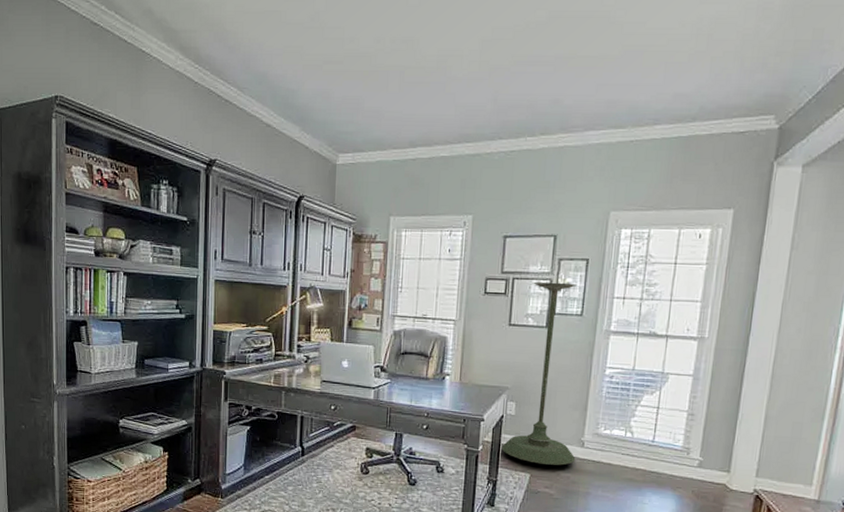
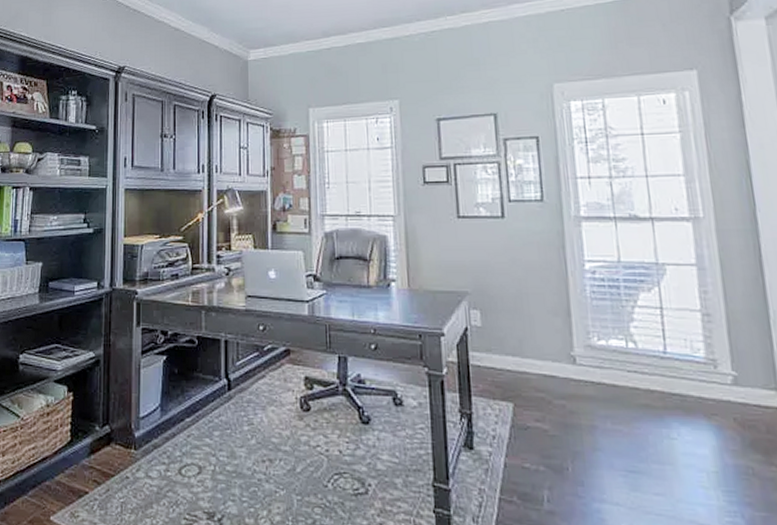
plant stand: present [501,282,578,466] -> none [471,164,569,390]

